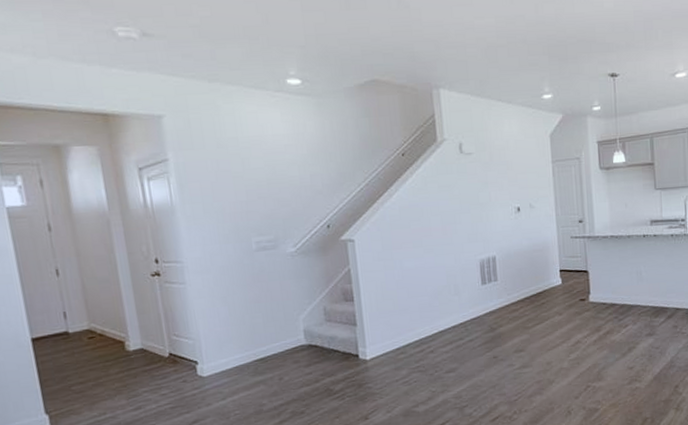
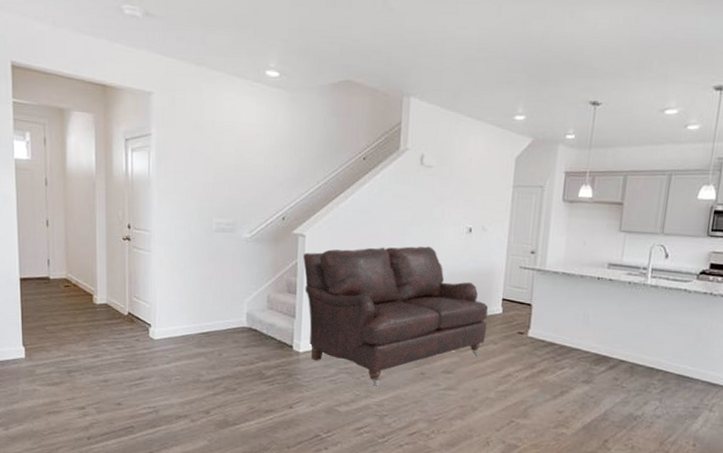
sofa: none [354,231,550,379] -> present [302,246,489,386]

